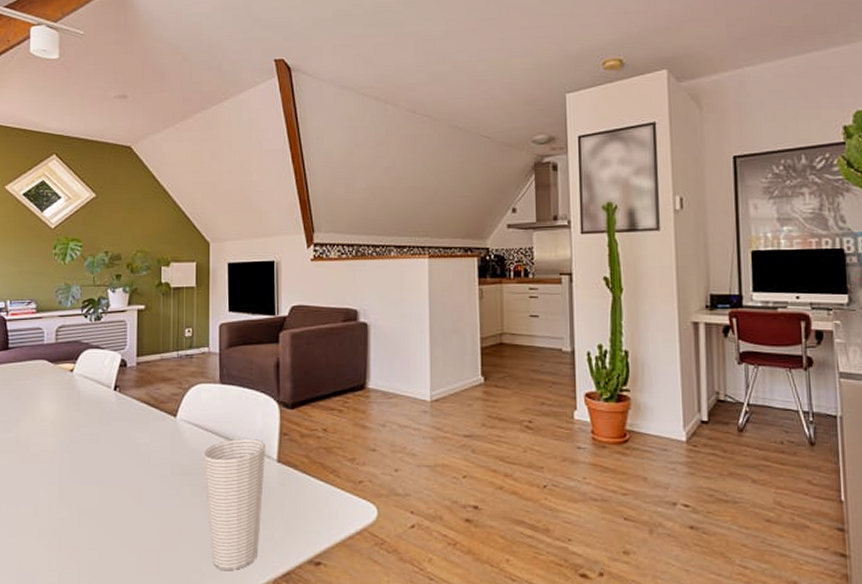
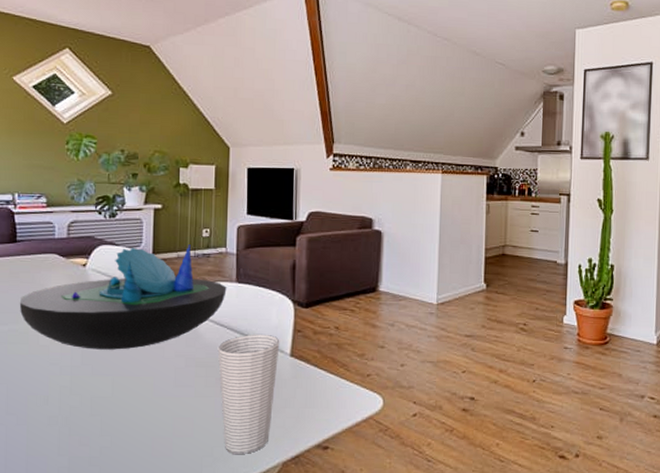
decorative bowl: none [11,345,210,458] -> present [19,244,227,350]

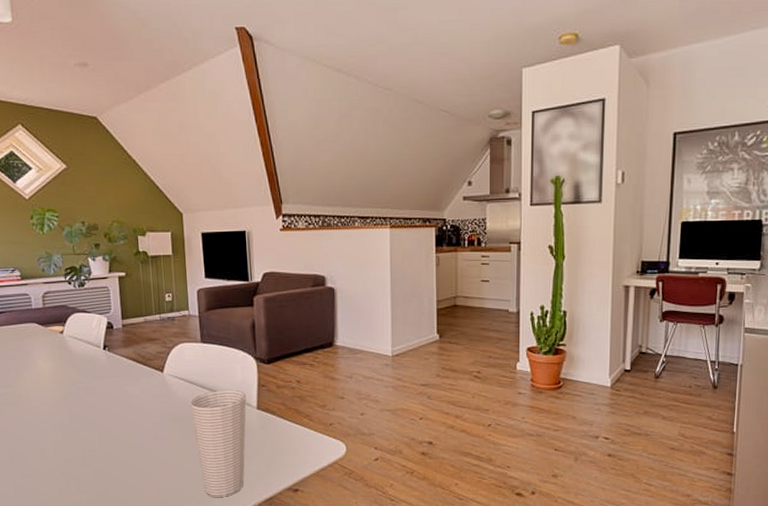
decorative bowl: present [19,244,227,350] -> none [8,309,193,408]

